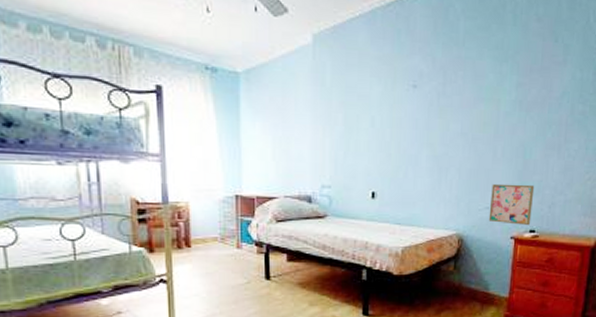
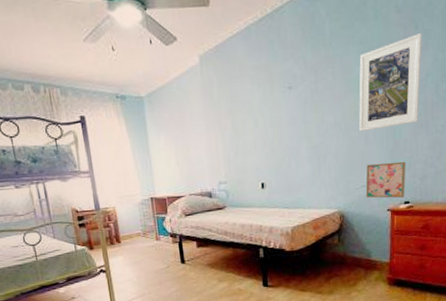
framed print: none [487,46,562,146] -> present [359,32,422,131]

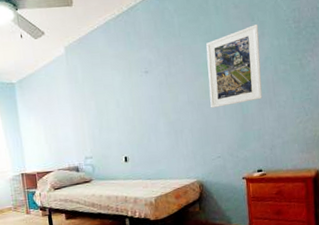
wall art: present [366,161,406,198] -> none [220,133,258,168]

